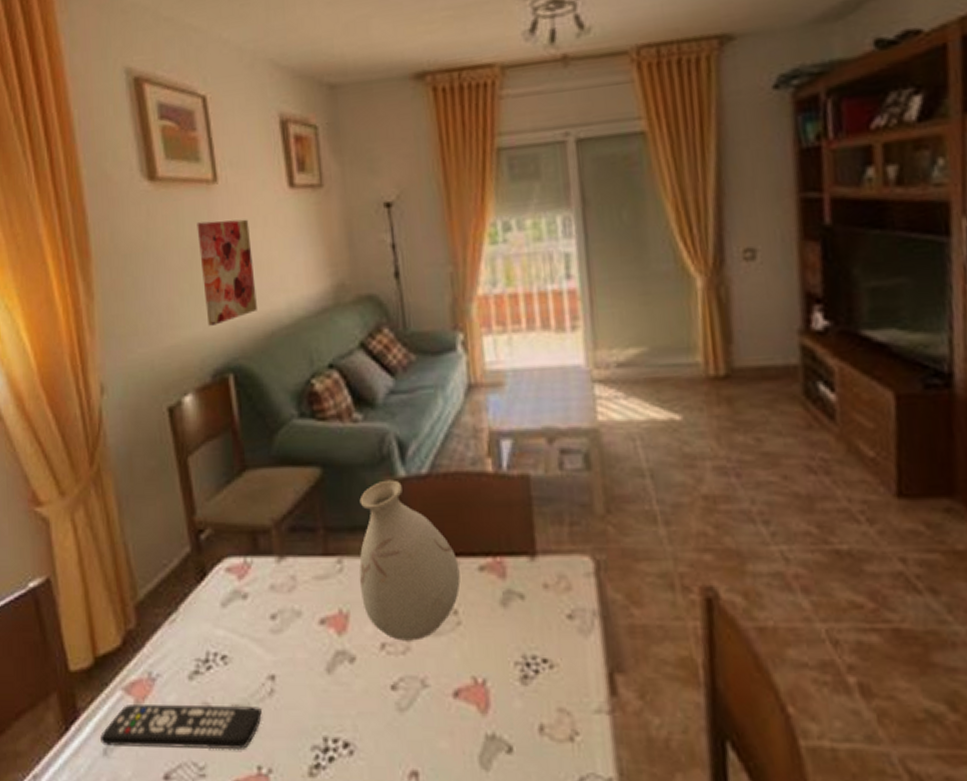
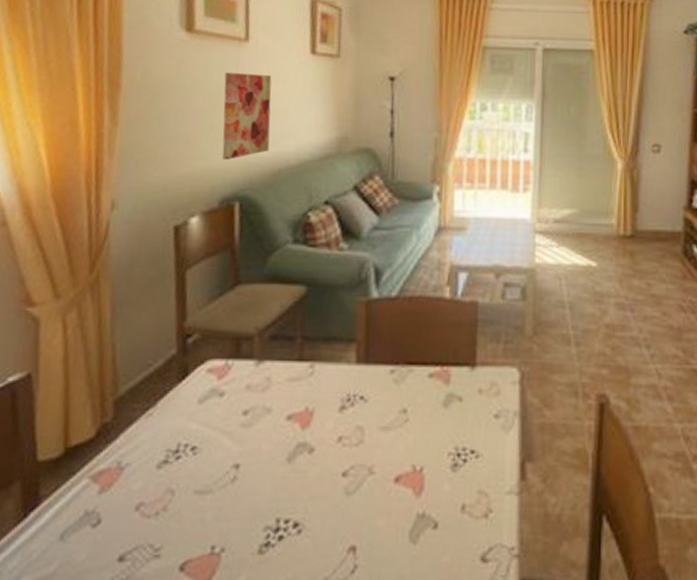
remote control: present [100,705,262,751] -> none [59,491,223,532]
vase: present [359,479,461,641] -> none [326,299,413,435]

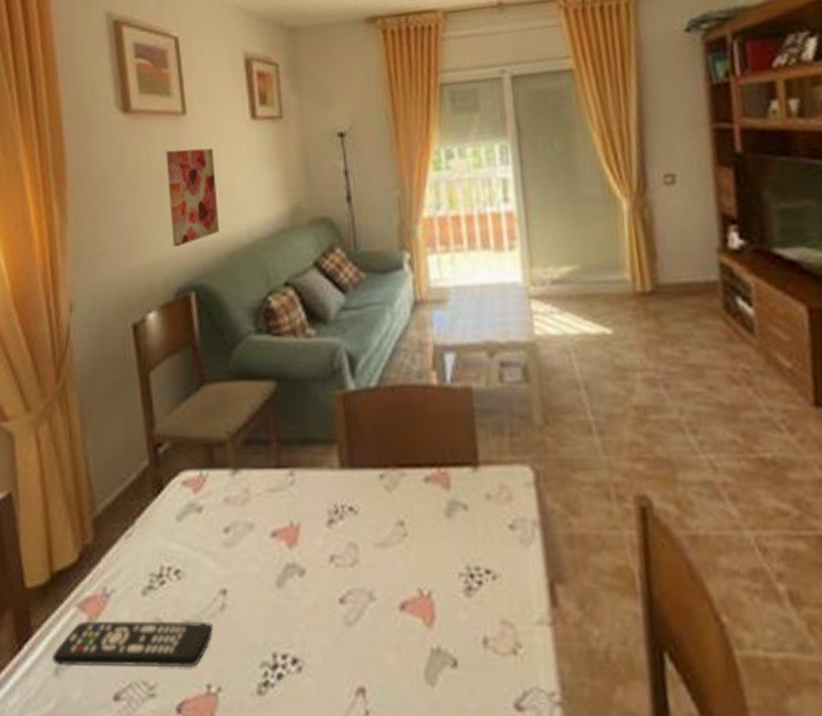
remote control: none [59,491,223,532] -> present [53,620,213,669]

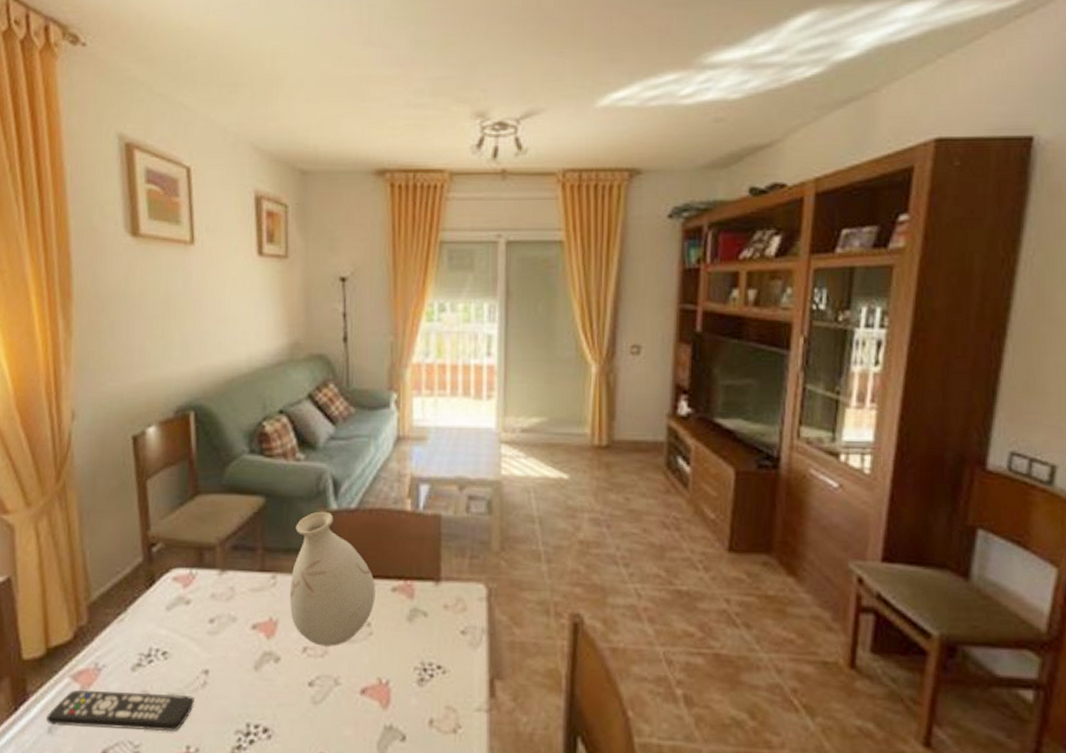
wall art: present [166,147,219,247] -> none [172,277,221,368]
vase: none [310,393,407,553] -> present [289,511,375,647]

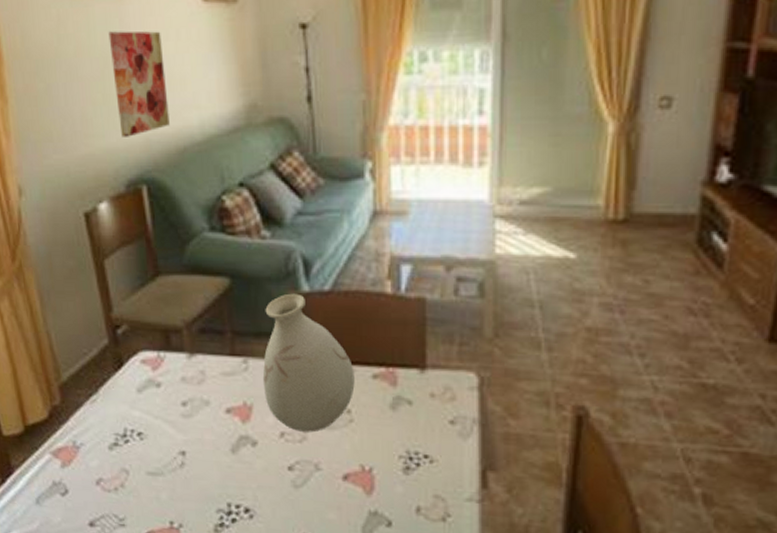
remote control: present [46,690,194,732] -> none [33,466,174,508]
wall art: none [172,277,221,368] -> present [108,31,170,137]

